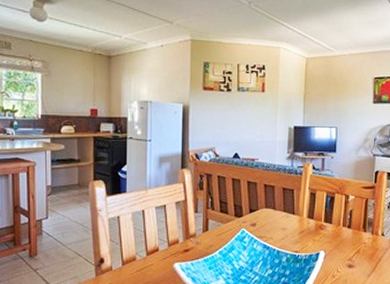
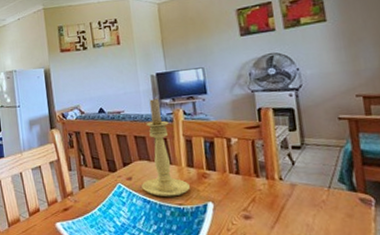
candle holder: none [264,150,308,245] -> present [141,98,191,197]

